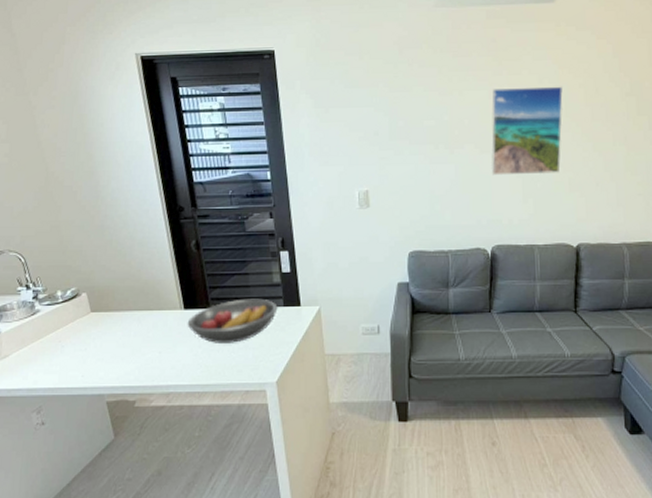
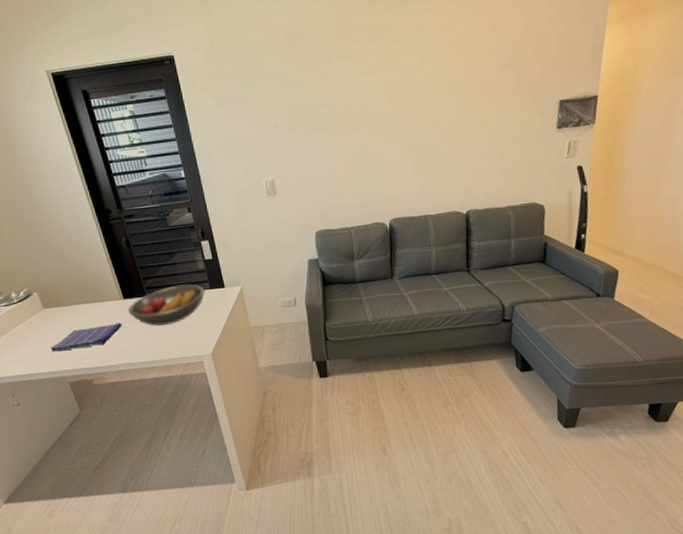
dish towel: none [91,336,178,364] -> present [50,323,122,352]
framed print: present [491,86,563,176] -> none [380,64,448,155]

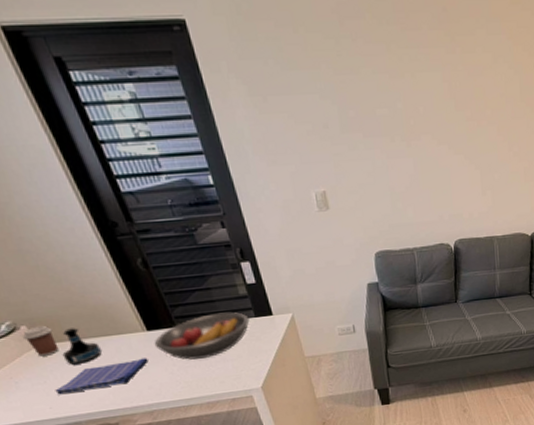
coffee cup: none [33,292,58,319] -> present [22,325,59,357]
tequila bottle: none [59,295,88,327] -> present [62,328,102,365]

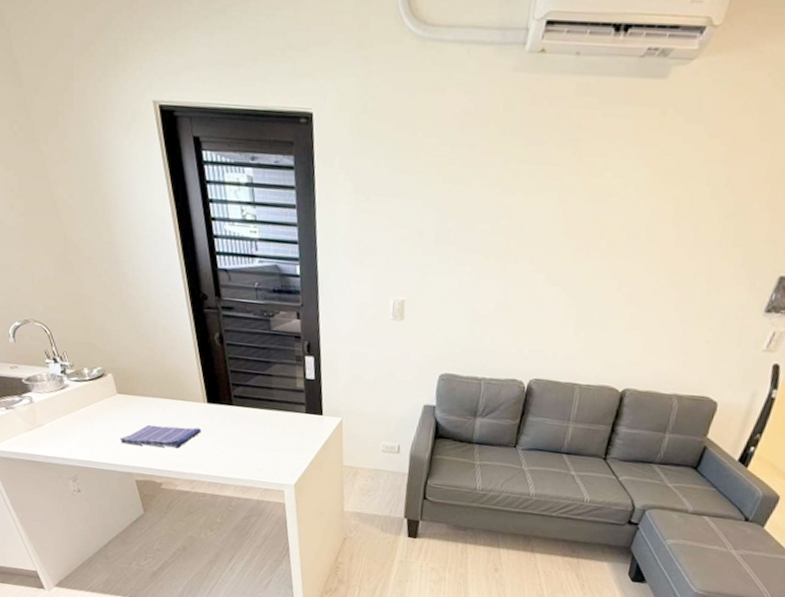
coffee cup: present [22,325,59,357] -> none [107,376,132,406]
tequila bottle: present [62,328,102,365] -> none [133,384,165,420]
fruit bowl: present [154,312,250,360] -> none [210,400,300,443]

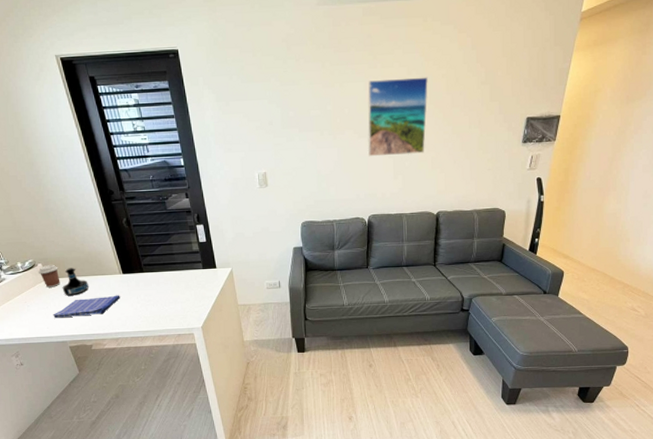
coffee cup: none [107,376,132,406] -> present [38,264,61,288]
tequila bottle: none [133,384,165,420] -> present [62,268,89,296]
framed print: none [544,192,650,306] -> present [367,77,428,157]

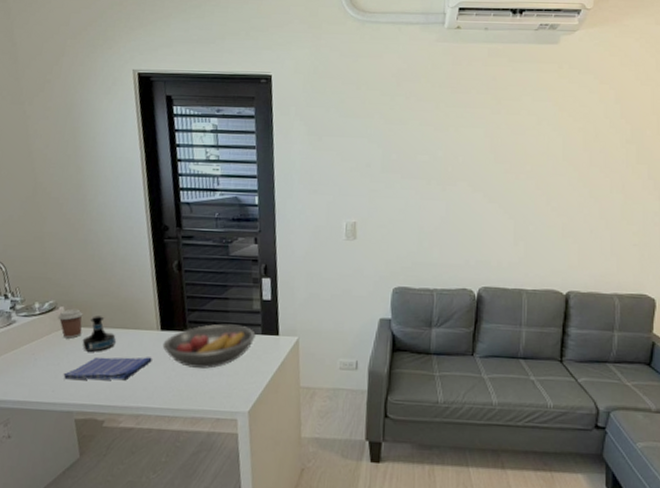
fruit bowl: none [126,263,198,299] -> present [162,324,256,369]
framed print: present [367,77,428,157] -> none [483,128,561,218]

